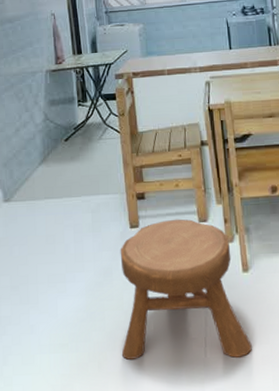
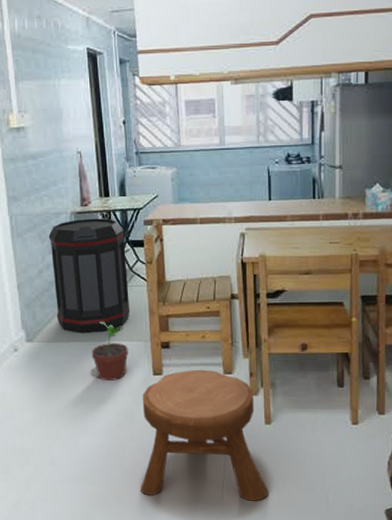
trash can: none [25,74,105,190] -> present [48,218,130,334]
potted plant: none [68,176,105,238] -> present [91,322,129,381]

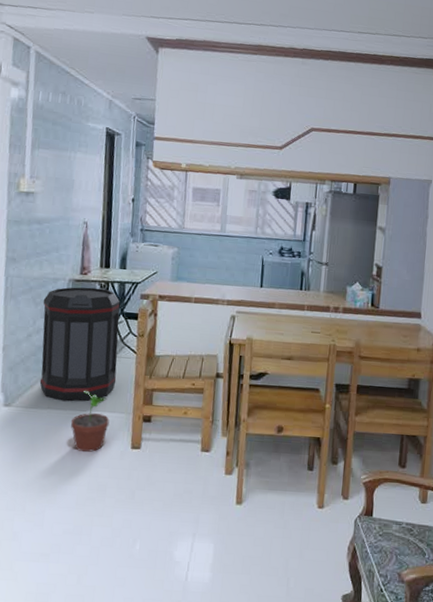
stool: present [141,369,268,501] -> none [103,445,233,584]

